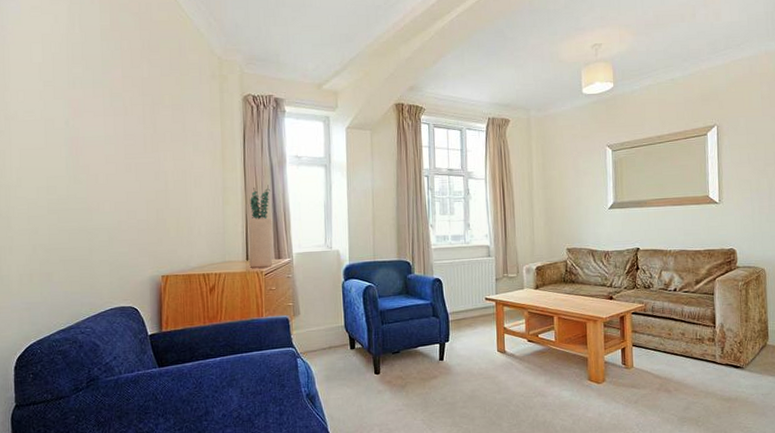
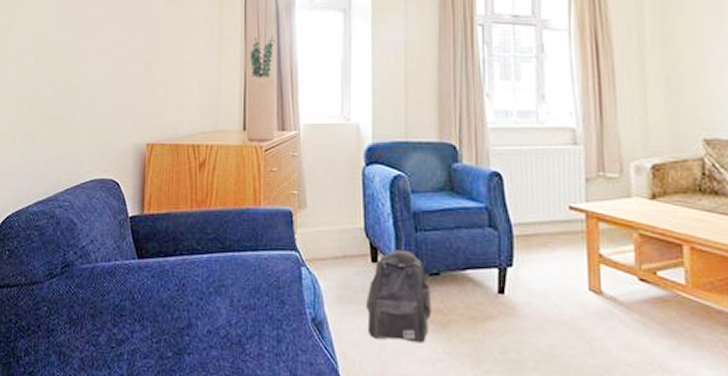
backpack: none [346,338,395,402] -> present [365,250,432,343]

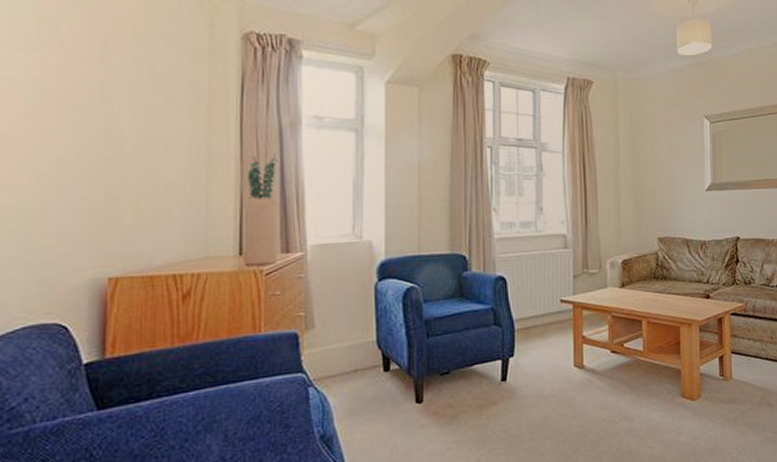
backpack: present [365,250,432,343] -> none [377,356,442,443]

